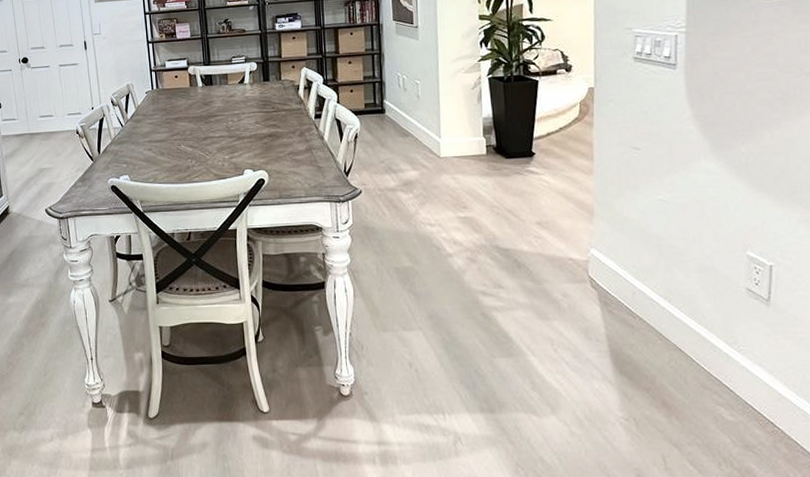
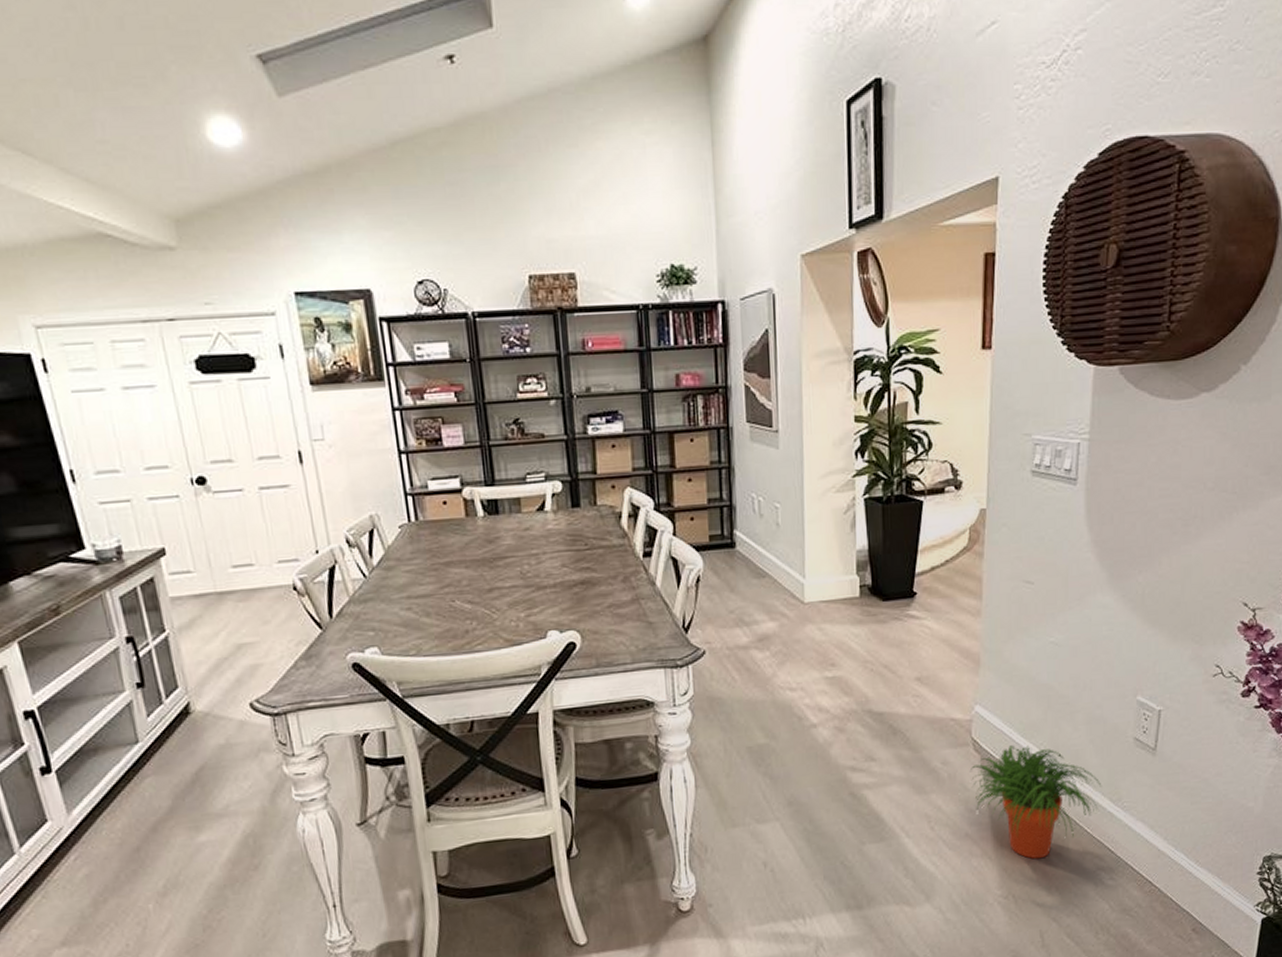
potted plant: none [589,286,717,389] -> present [971,745,1102,859]

